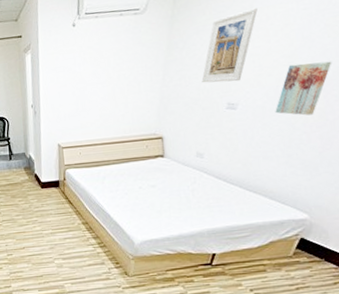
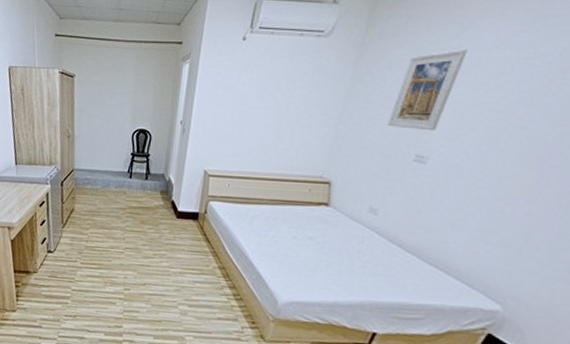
wall art: present [275,61,332,116] -> none [474,121,554,185]

